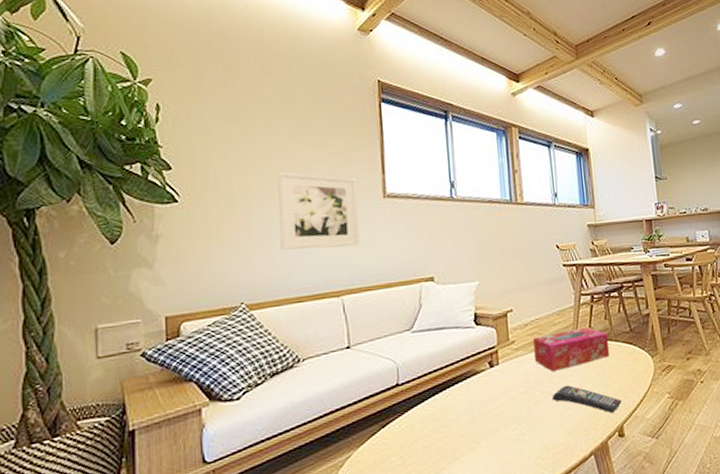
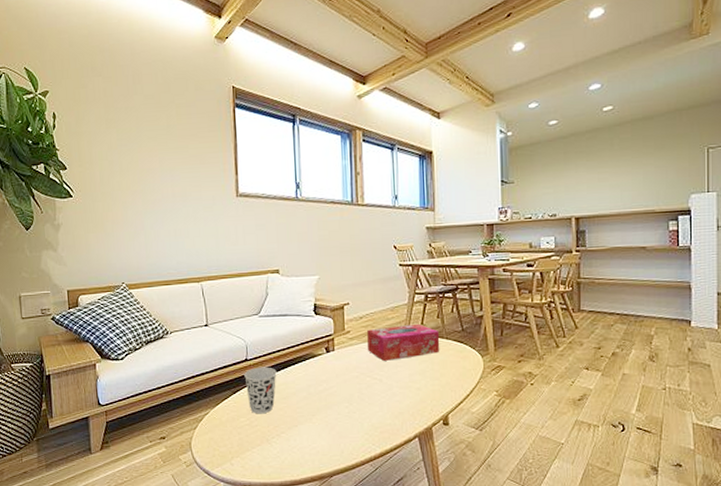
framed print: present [278,171,360,250] -> none [148,172,216,240]
cup: none [395,390,434,450] -> present [244,367,277,414]
remote control: present [551,385,622,413] -> none [381,374,449,403]

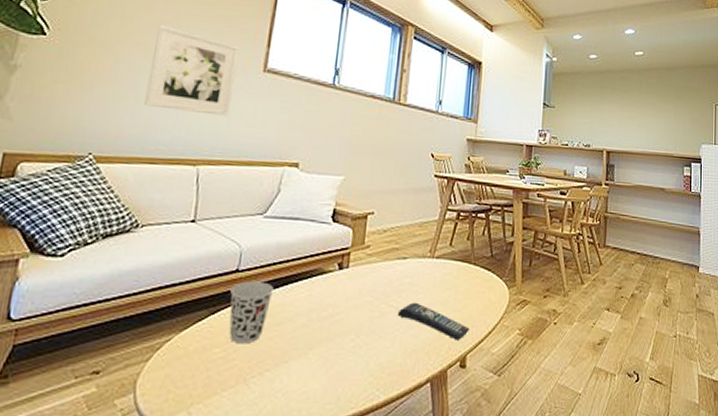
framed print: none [148,172,216,240] -> present [144,24,240,117]
tissue box: present [367,323,440,361] -> none [388,244,468,285]
remote control: none [381,374,449,403] -> present [397,302,470,340]

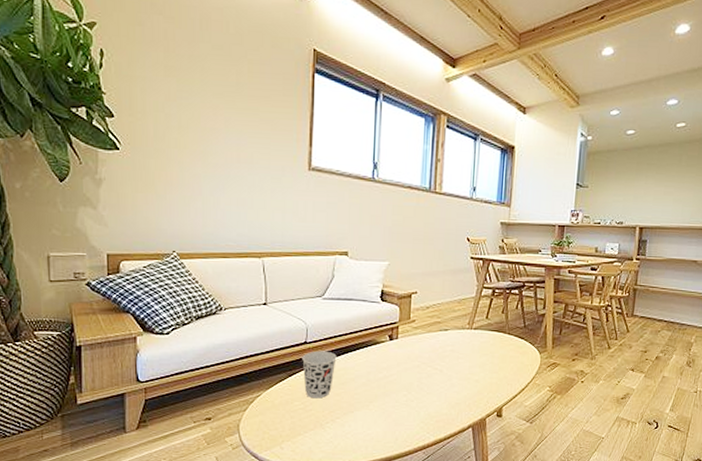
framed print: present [144,24,240,117] -> none [210,132,285,214]
remote control: present [397,302,470,340] -> none [441,366,505,396]

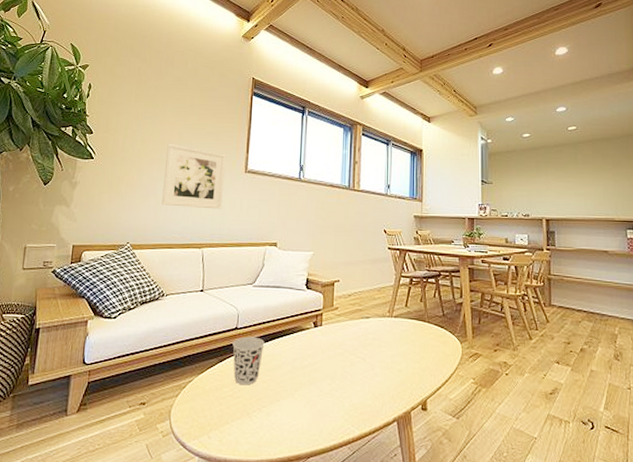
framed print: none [210,132,285,214] -> present [162,143,226,209]

